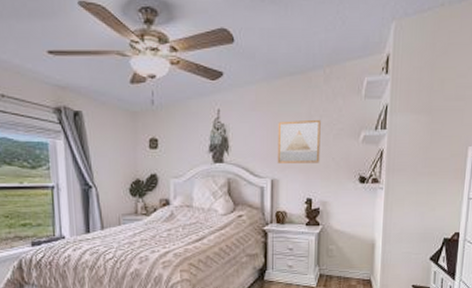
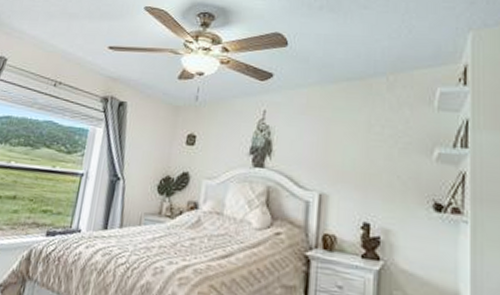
wall art: present [277,119,321,163] -> none [328,128,383,181]

